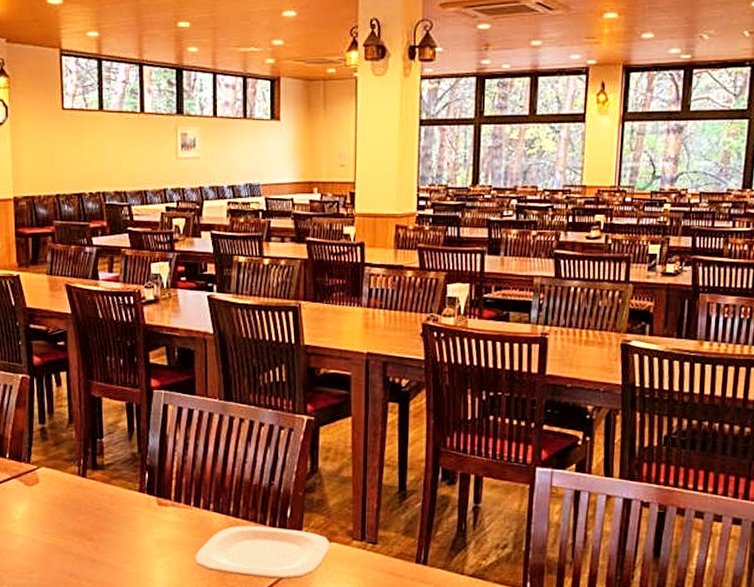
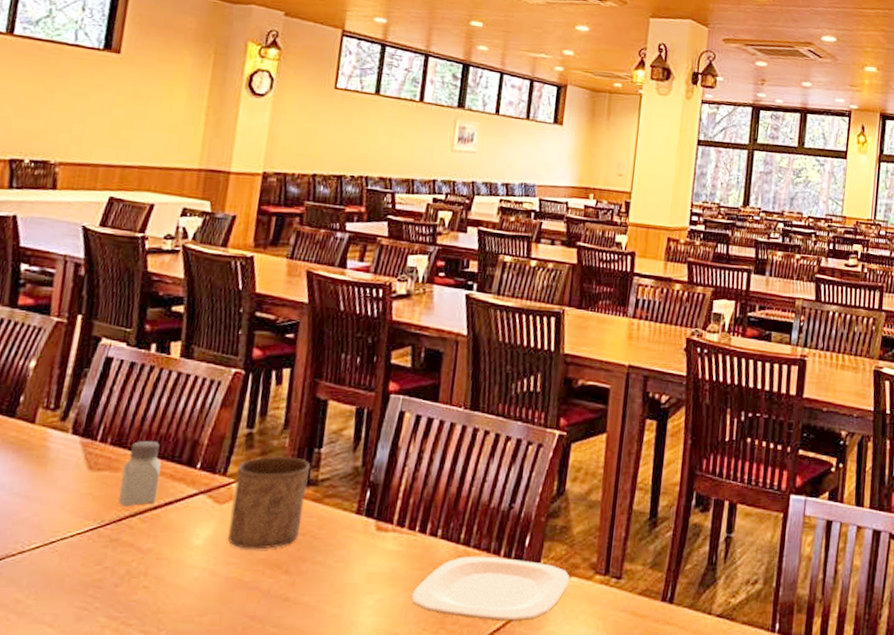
cup: none [38,447,96,522] -> present [227,457,311,550]

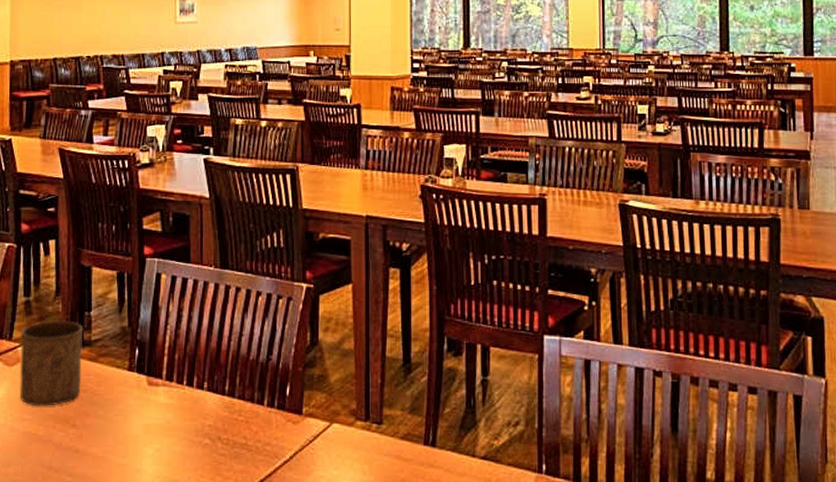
plate: present [411,556,570,621] -> none [187,406,332,467]

